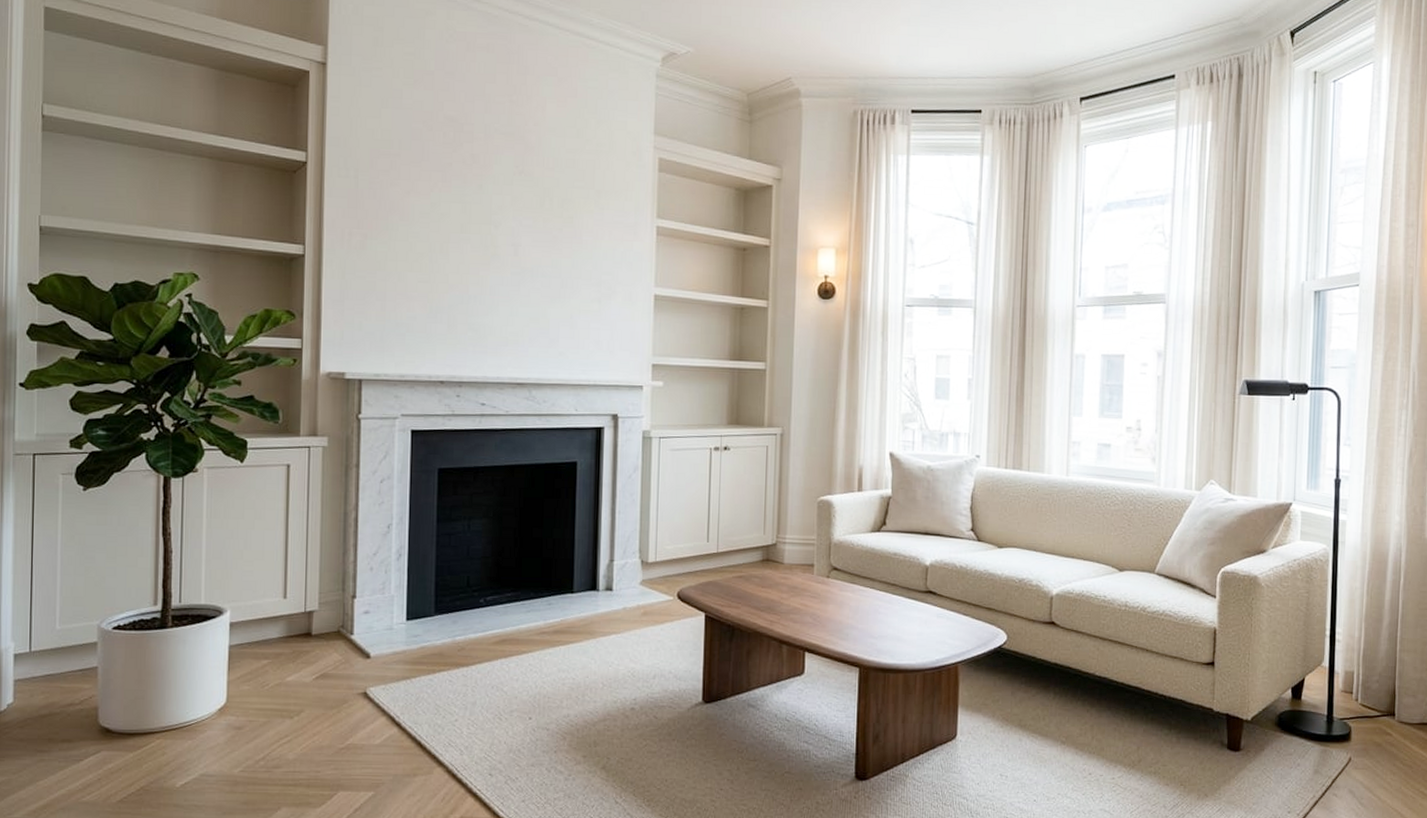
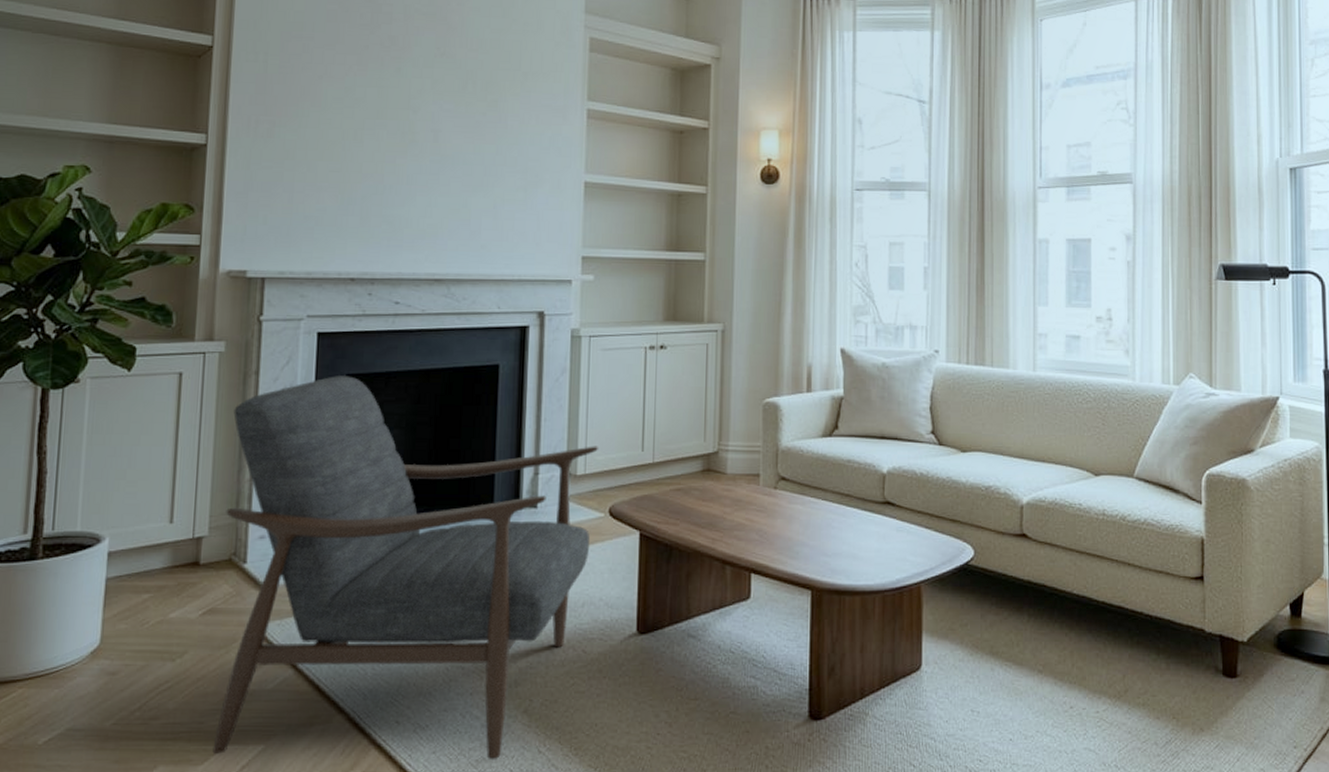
chair: none [329,470,669,808] -> present [212,376,599,759]

